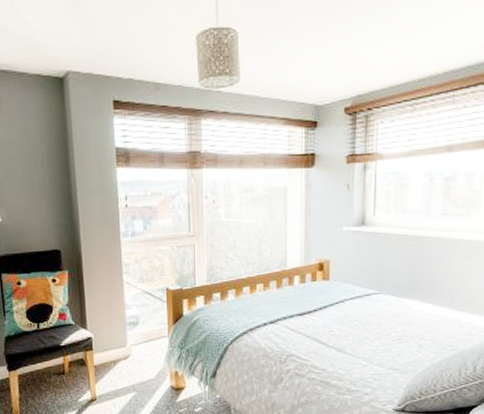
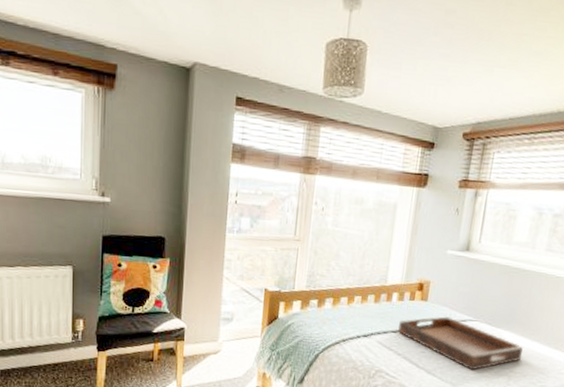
serving tray: none [304,293,431,343] -> present [398,316,523,370]

